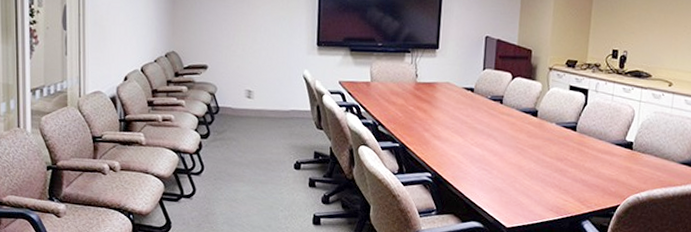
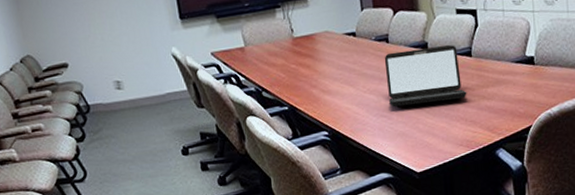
laptop: none [493,113,566,167] -> present [384,45,467,108]

